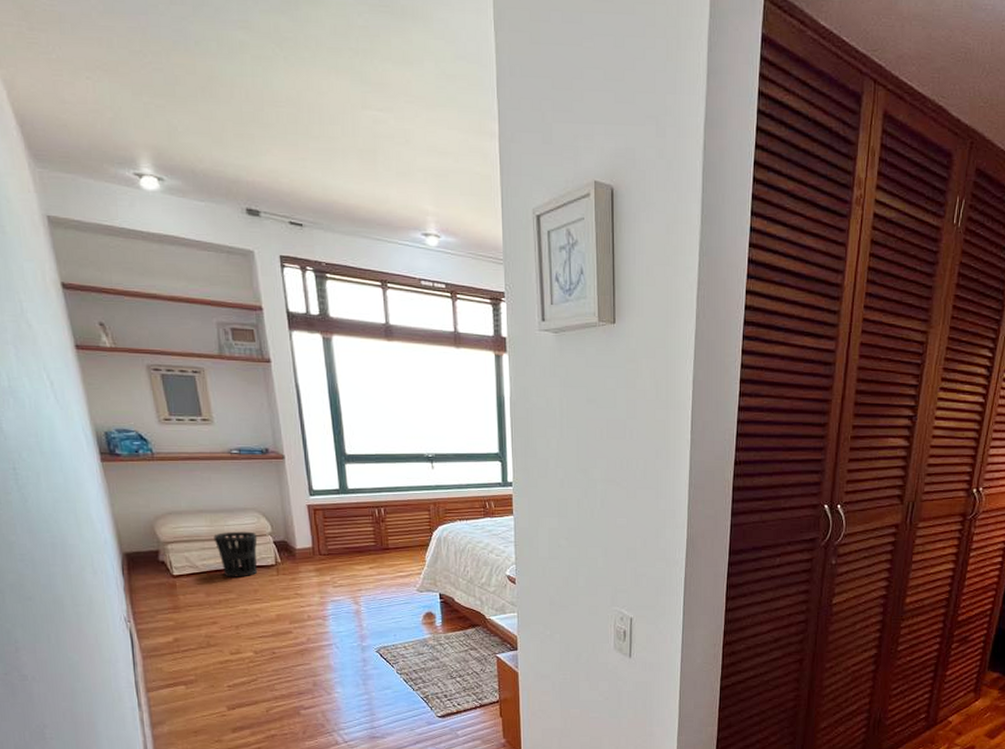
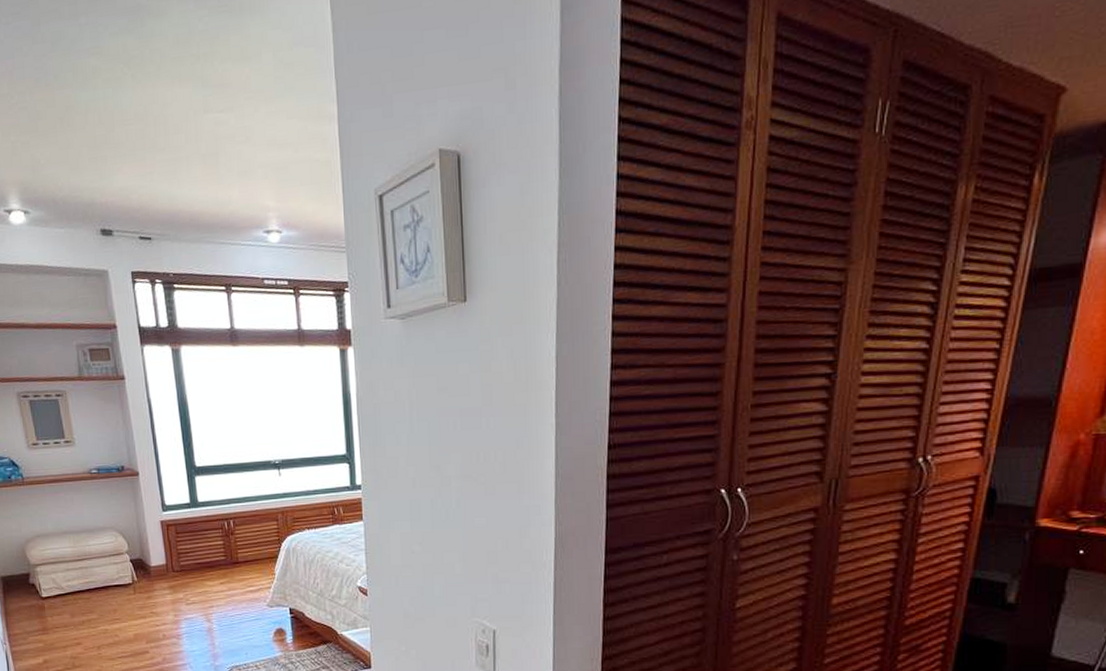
wastebasket: present [213,531,258,577] -> none [76,550,117,598]

